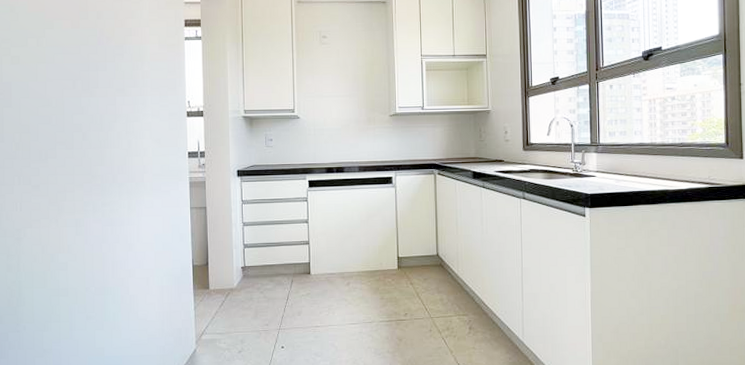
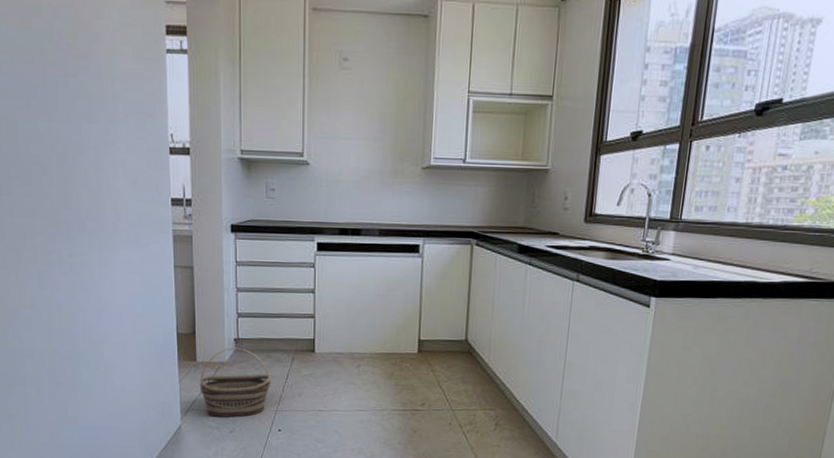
basket: none [212,275,274,339] -> present [199,347,271,417]

